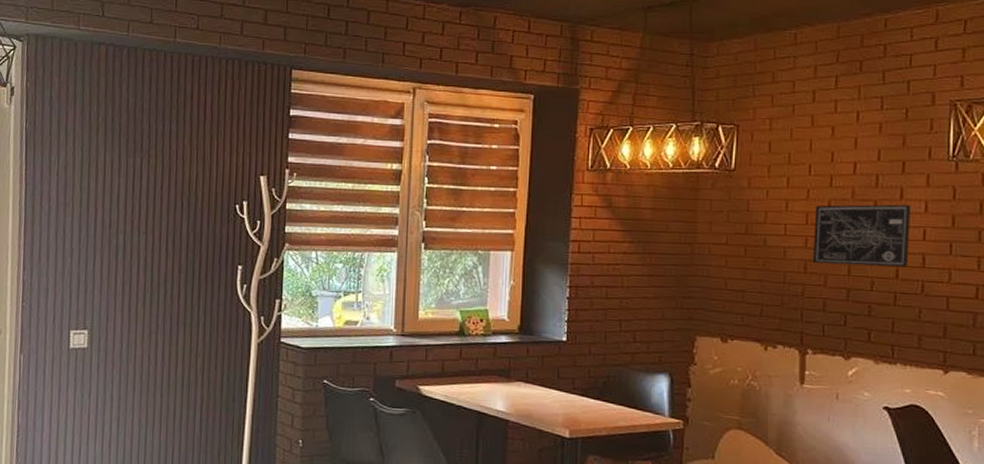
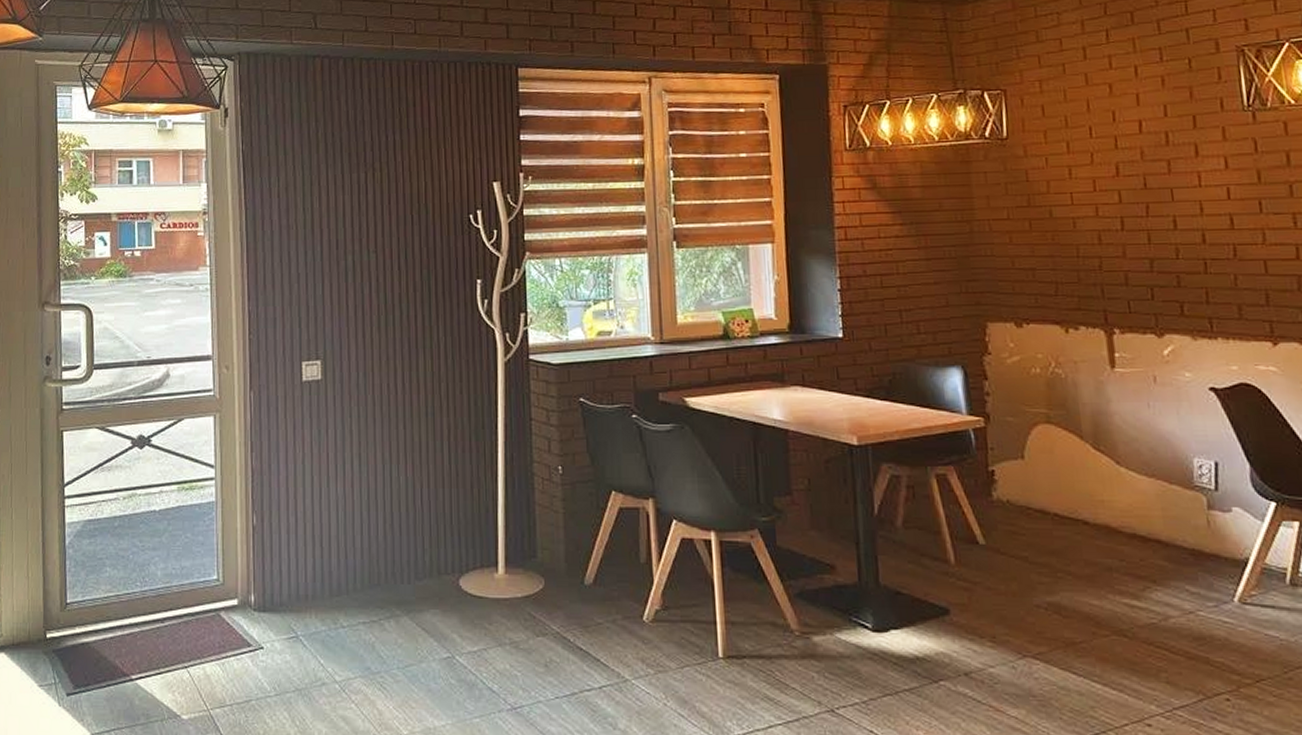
wall art: present [813,204,912,268] -> none [1102,162,1215,234]

